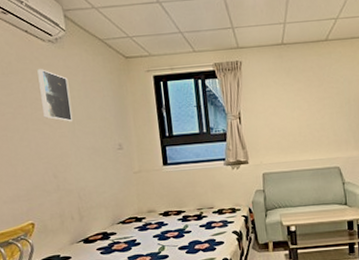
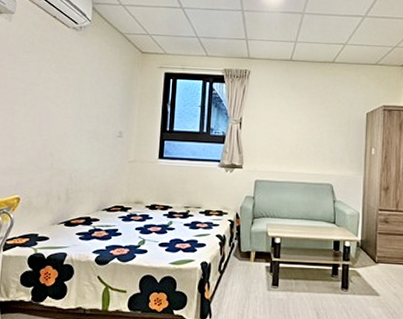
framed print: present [37,69,73,122] -> none [52,52,84,105]

